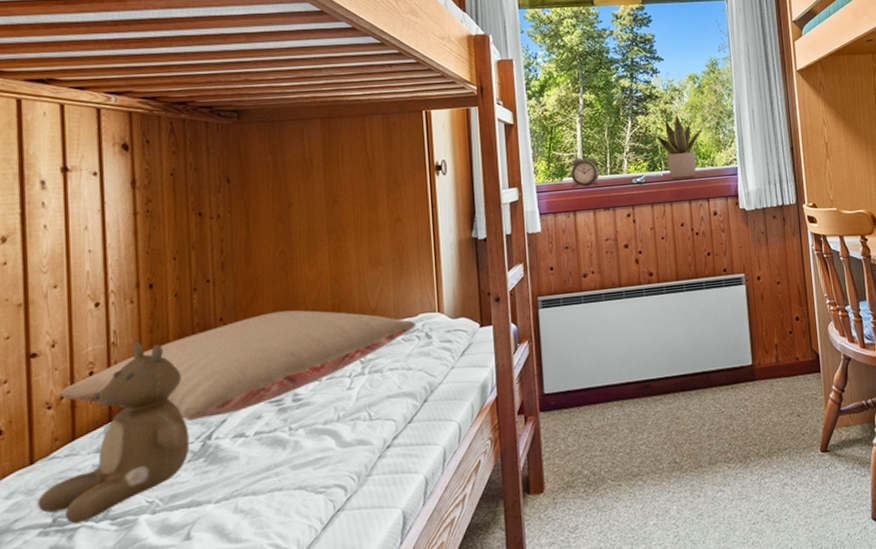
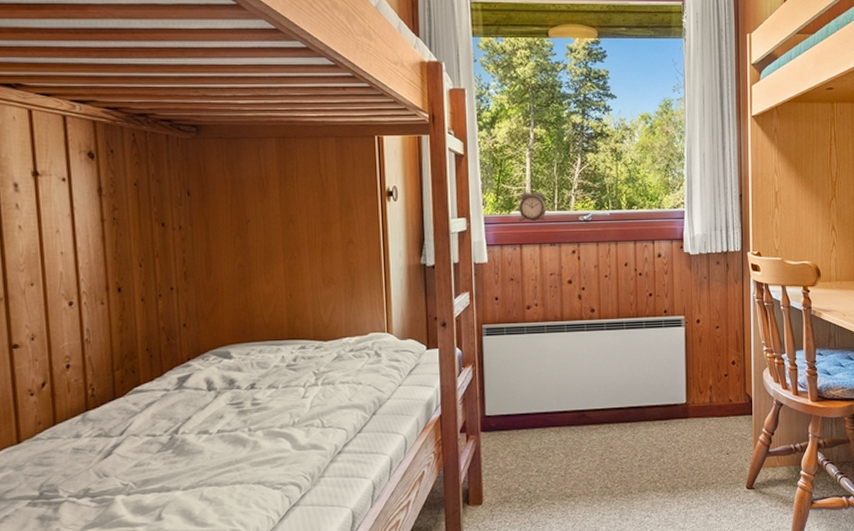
teddy bear: present [38,342,190,524] -> none [26,341,159,498]
pillow: present [59,310,416,421] -> none [40,321,366,416]
potted plant: present [657,114,703,180] -> none [606,153,653,220]

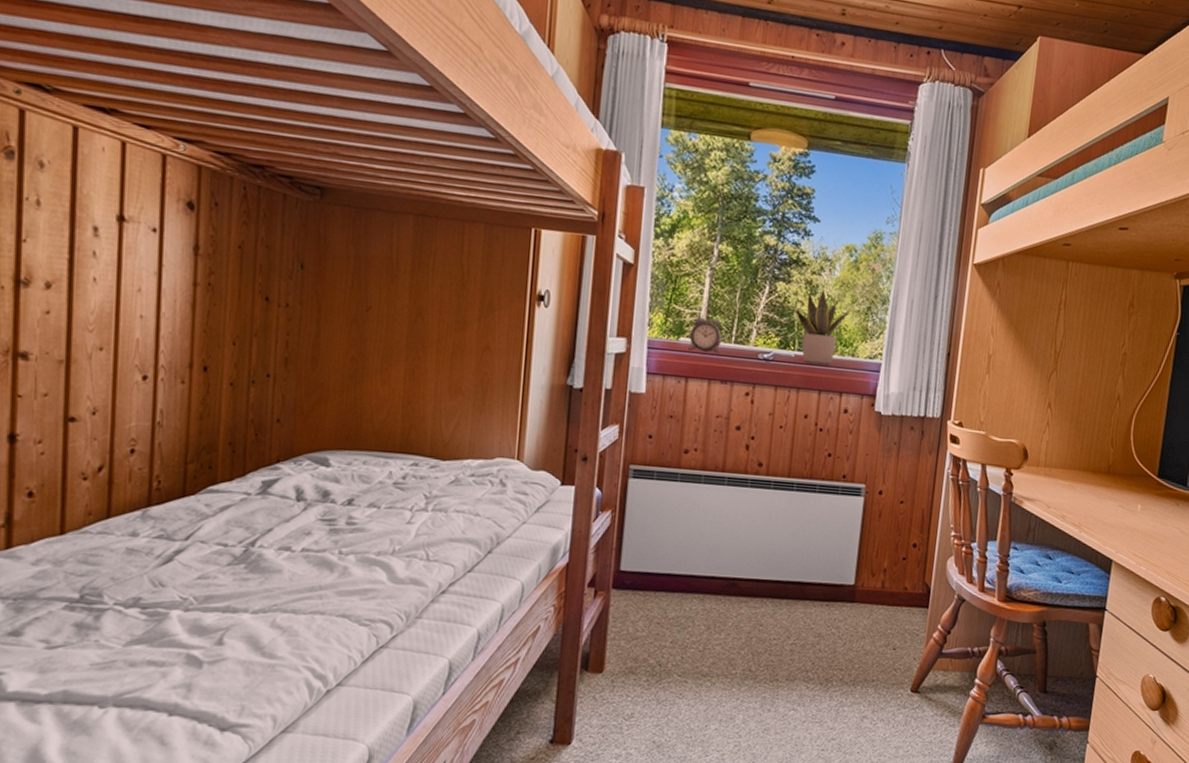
potted plant: none [606,153,653,220] -> present [796,288,851,366]

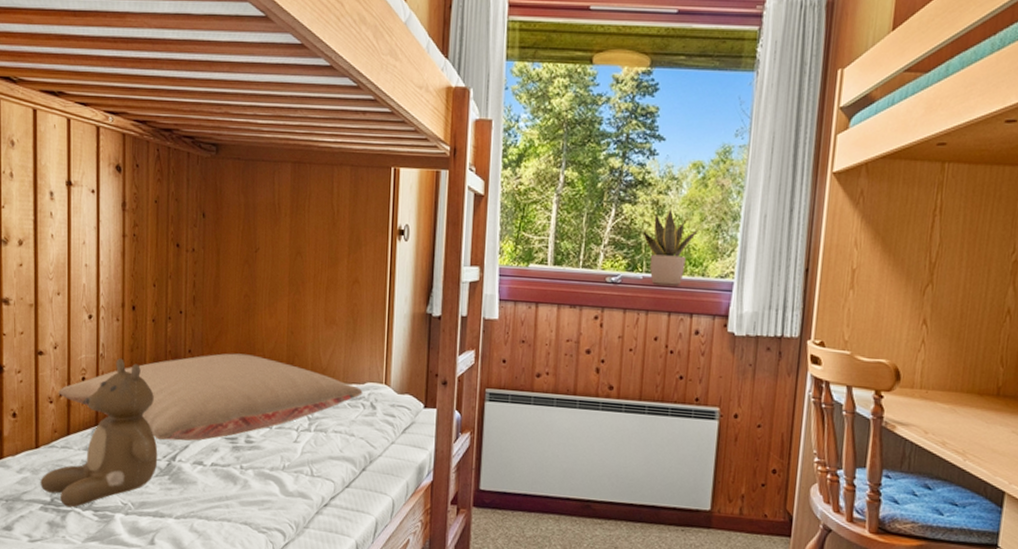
teddy bear: none [65,427,232,605] -> present [40,358,158,508]
pillow: none [96,423,491,524] -> present [58,353,363,441]
alarm clock: present [688,317,723,355] -> none [538,243,570,279]

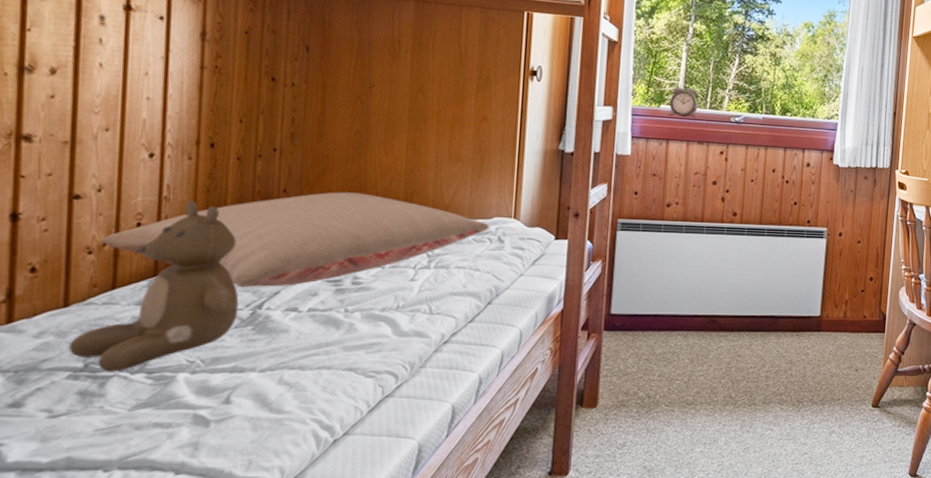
alarm clock: none [538,243,570,279] -> present [668,86,699,119]
potted plant: present [643,207,700,287] -> none [762,59,811,126]

